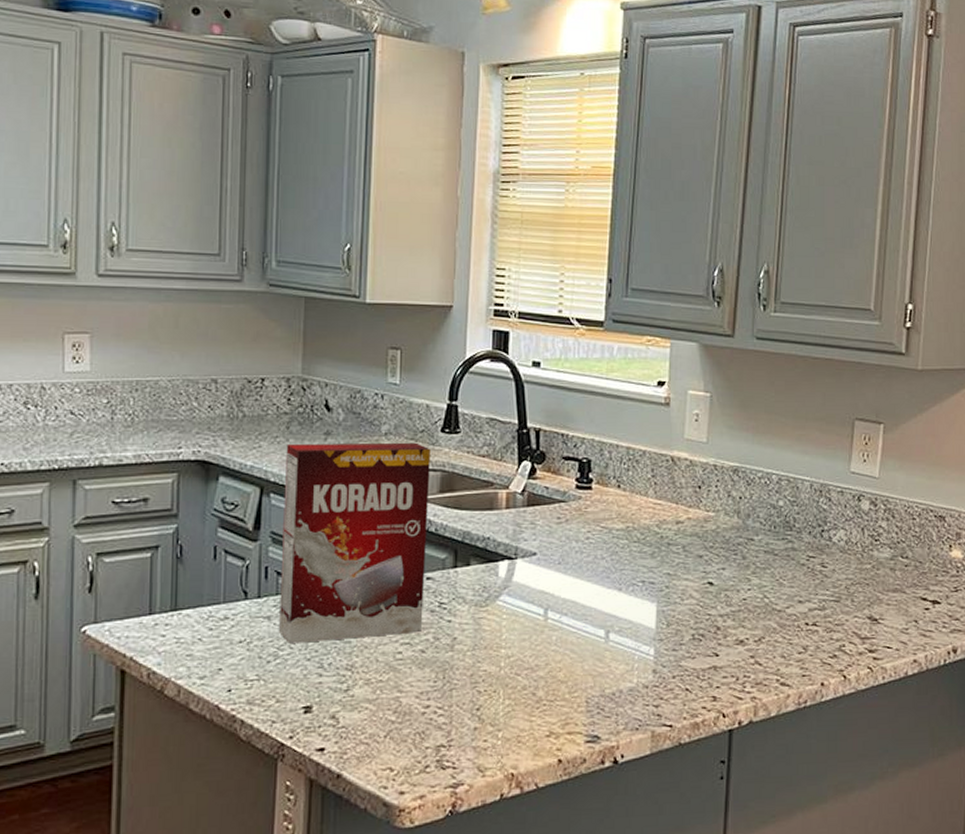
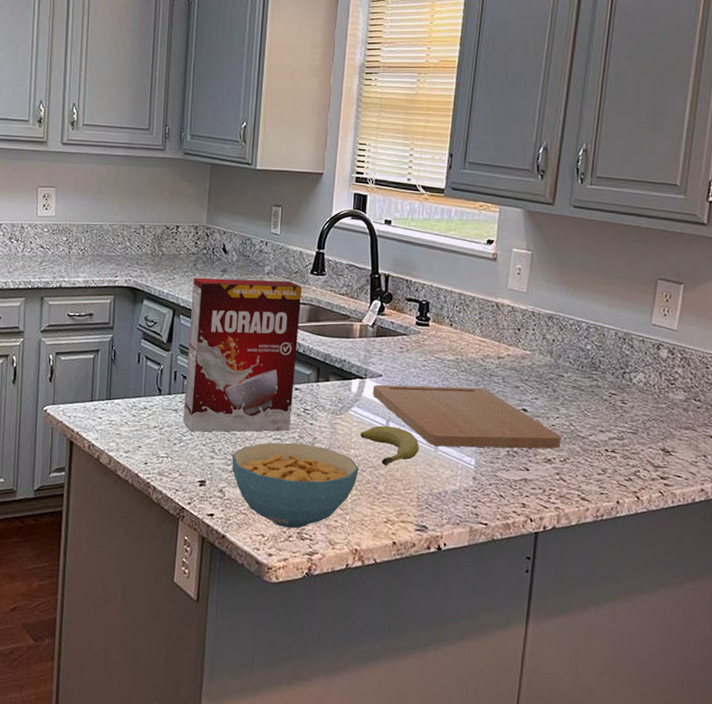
cereal bowl: none [346,647,512,757] -> present [232,442,359,529]
fruit: none [512,616,586,666] -> present [360,425,419,466]
cutting board: none [525,560,754,636] -> present [372,384,561,449]

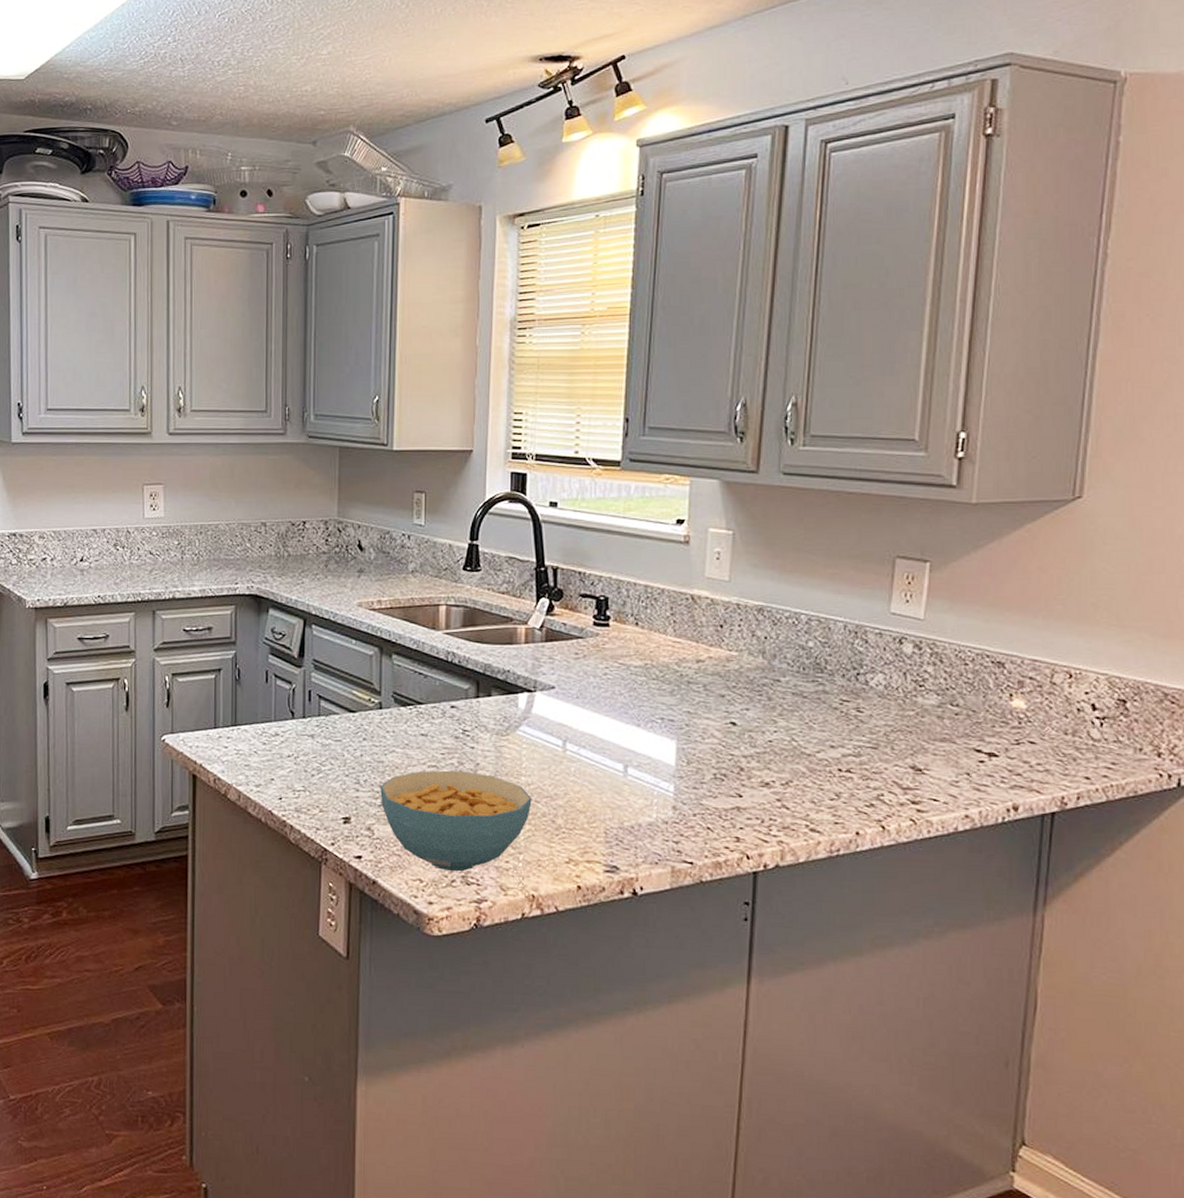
cereal box: present [183,277,303,432] -> none [321,579,454,760]
fruit: present [360,425,419,466] -> none [532,747,604,795]
cutting board: present [372,384,561,449] -> none [544,697,781,771]

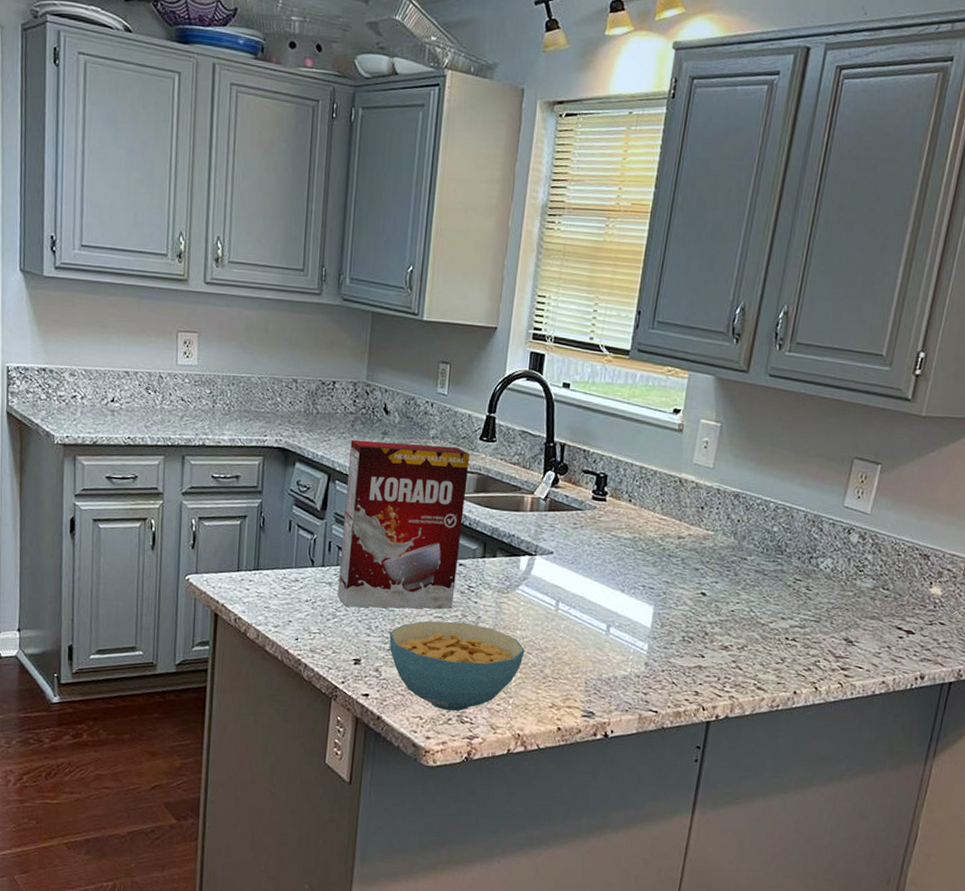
cereal box: none [321,579,454,760] -> present [338,439,471,609]

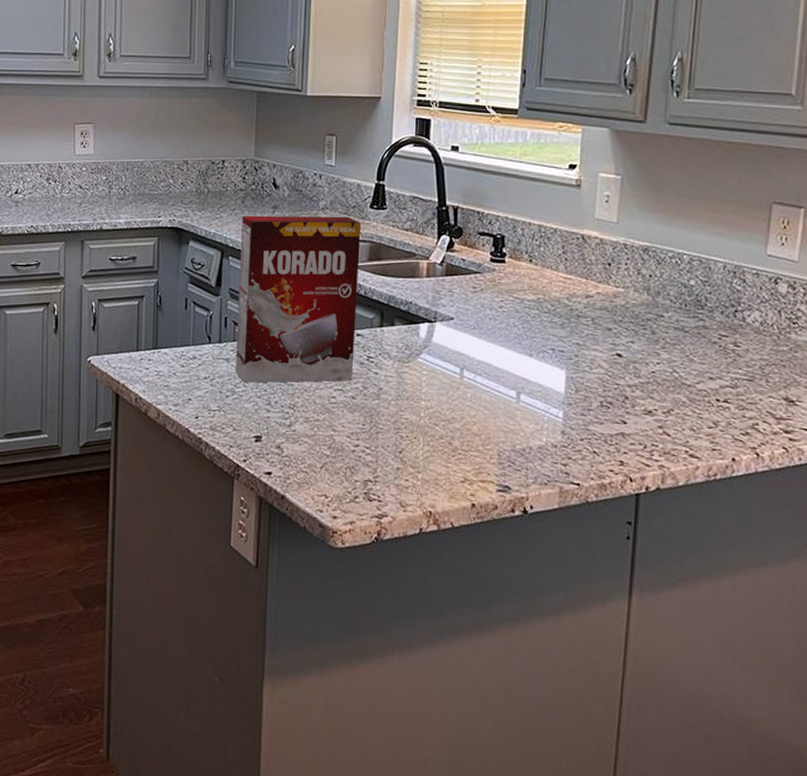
cereal bowl: present [389,620,525,711] -> none [289,394,431,489]

